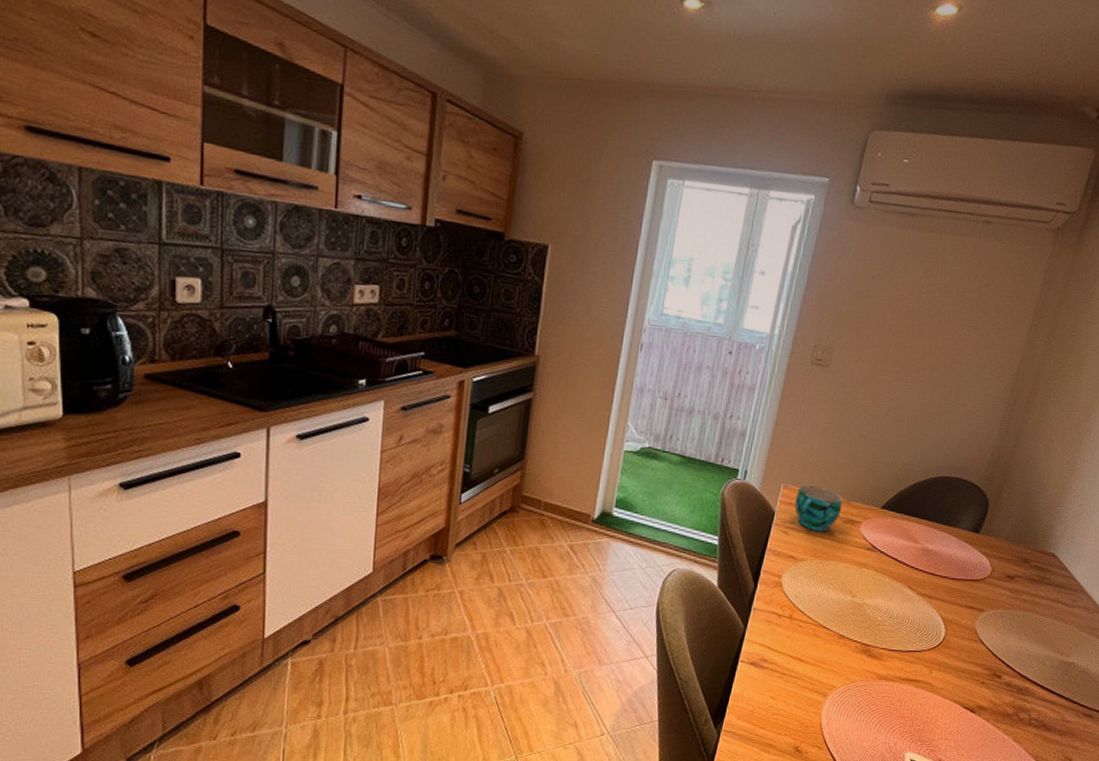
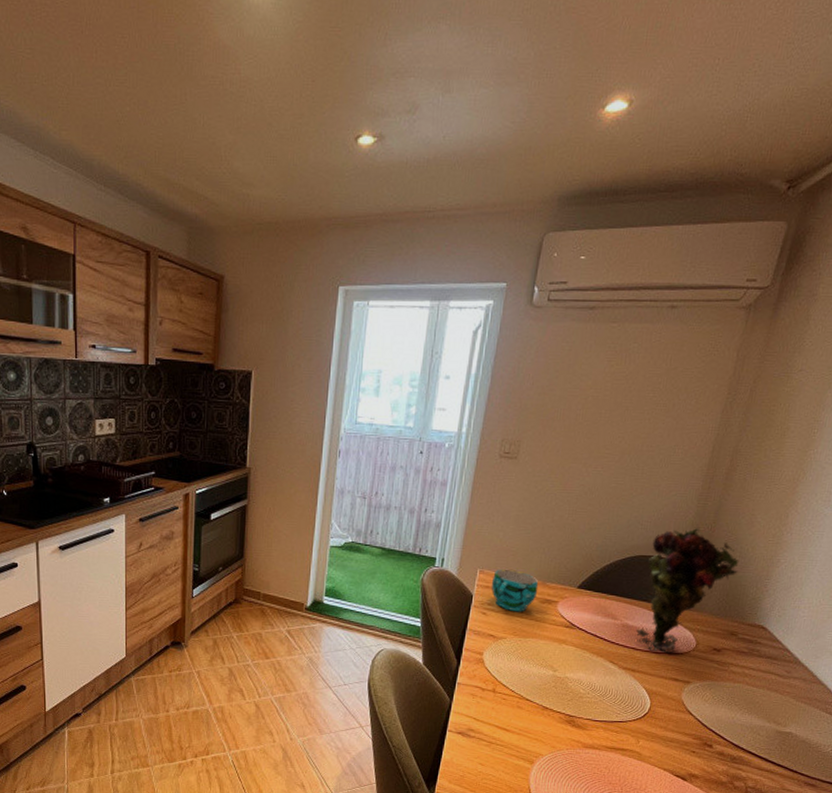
flower: none [935,451,1035,580] -> present [636,528,739,654]

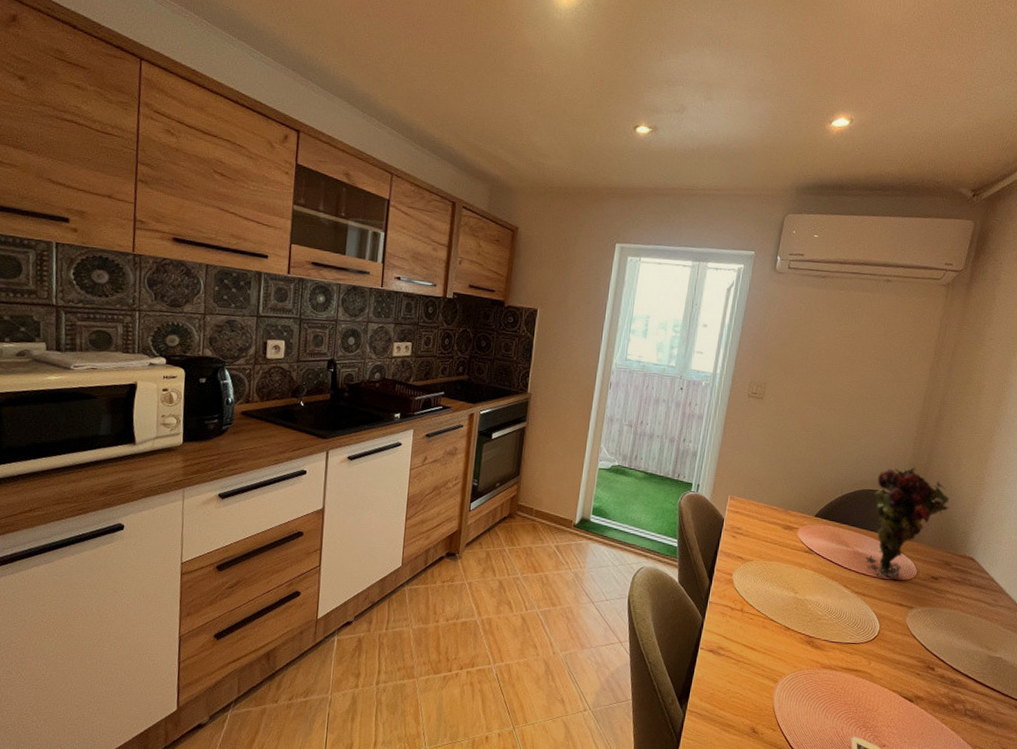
cup: present [491,570,539,612] -> none [740,497,782,537]

